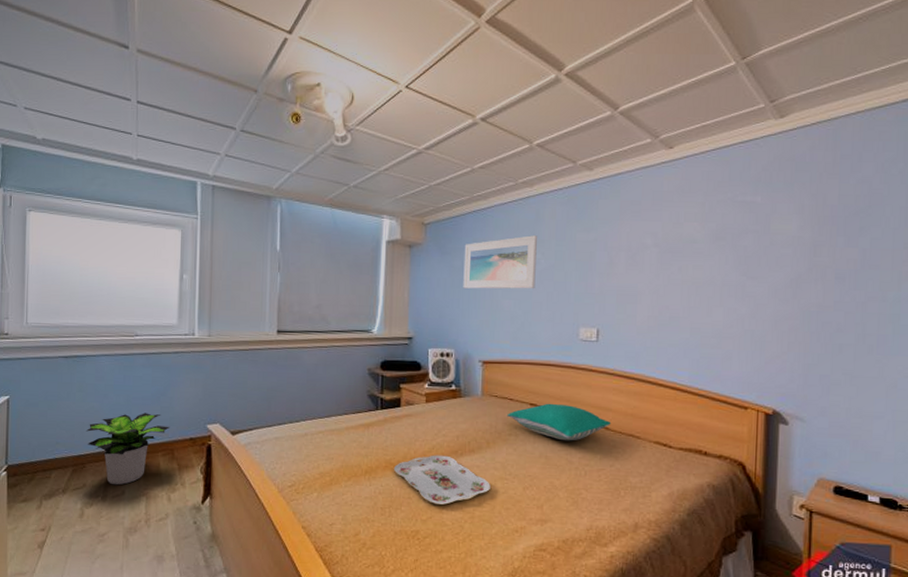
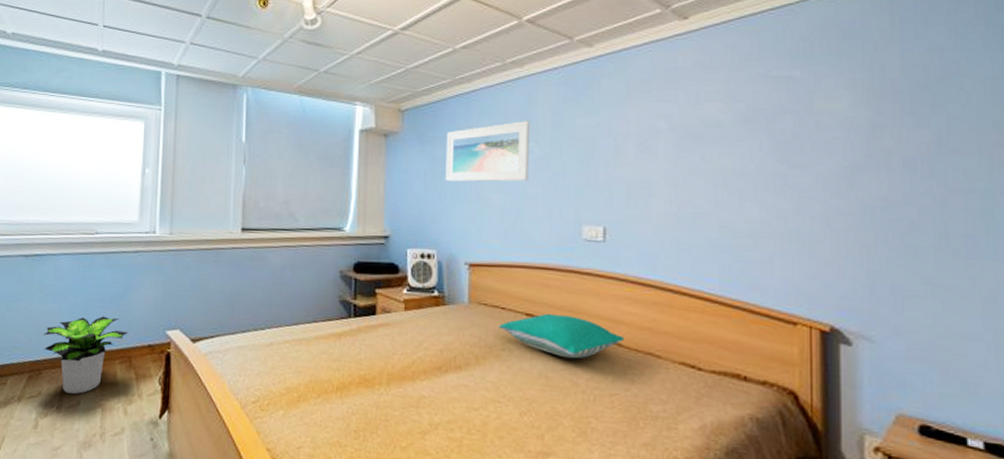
serving tray: present [394,455,490,505] -> none [369,371,481,430]

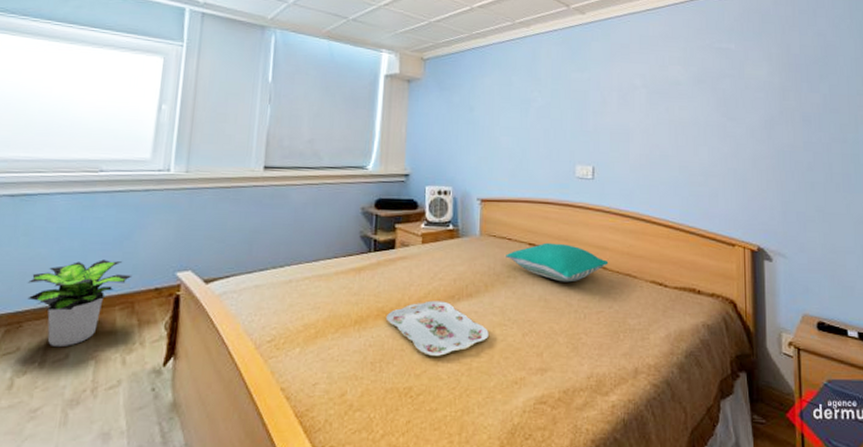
serving tray: none [369,371,481,430] -> present [387,300,489,356]
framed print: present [445,121,529,182] -> none [461,73,534,126]

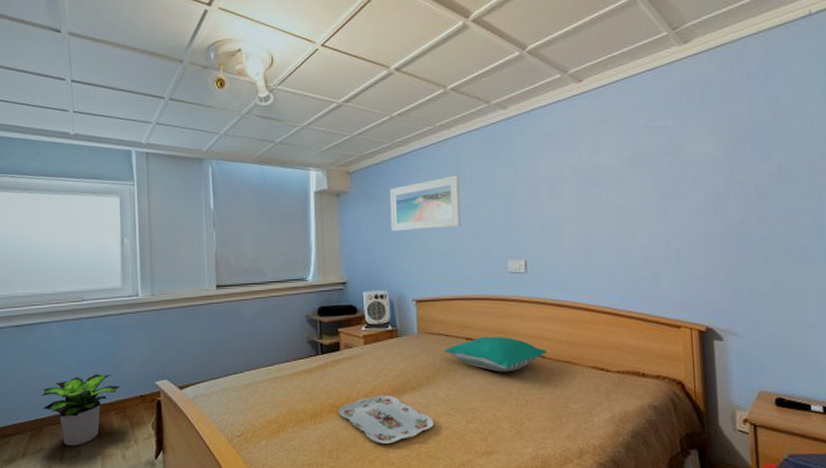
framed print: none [461,73,534,126] -> present [389,175,461,231]

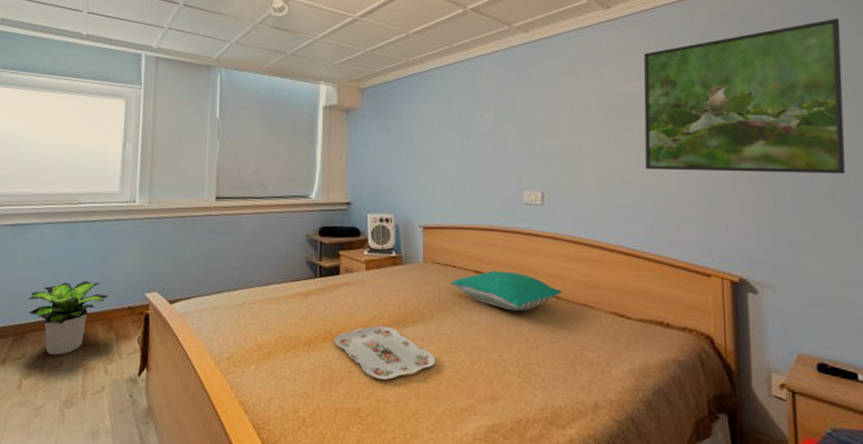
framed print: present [389,175,461,231] -> none [401,98,475,153]
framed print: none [615,79,799,234] -> present [643,17,845,174]

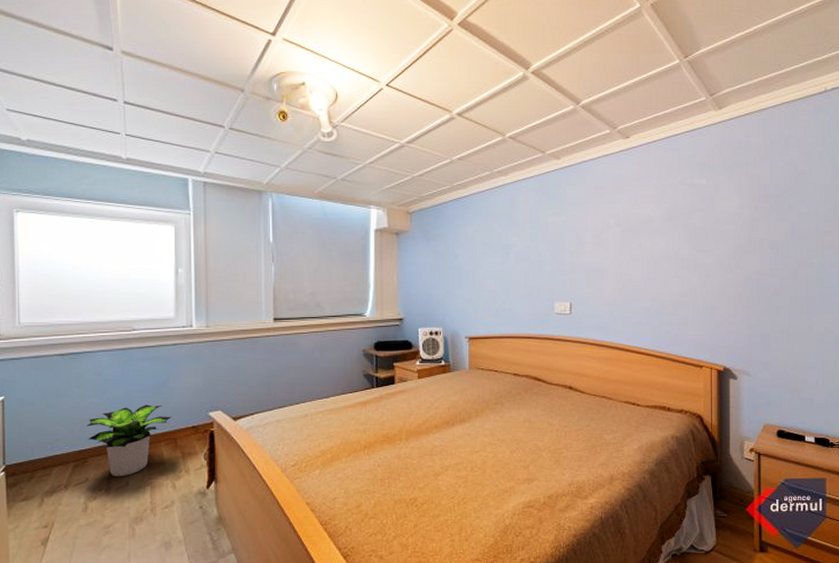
serving tray: present [334,325,435,380] -> none [391,426,481,472]
pillow: present [449,270,562,312] -> none [492,372,586,406]
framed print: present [643,17,845,174] -> none [654,148,809,281]

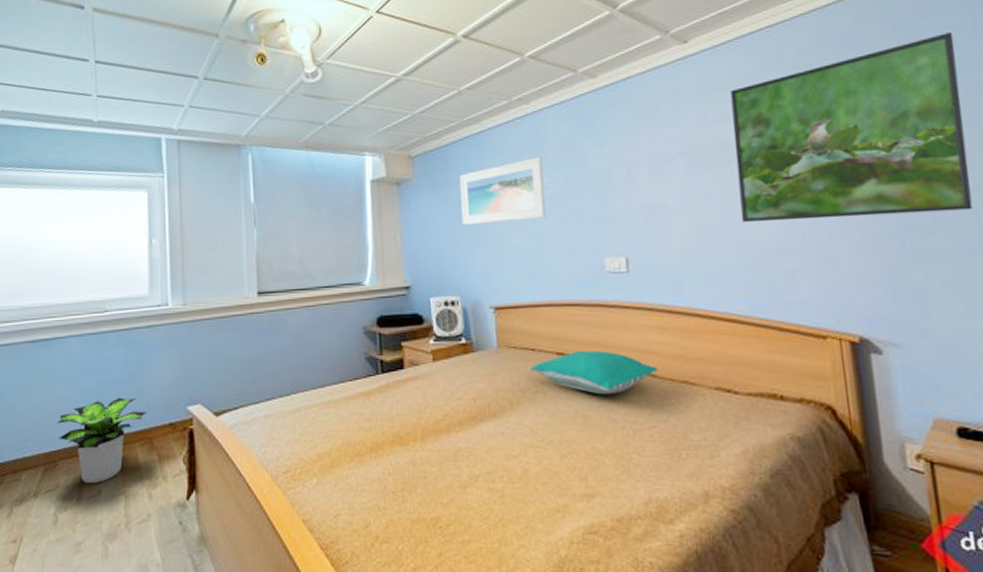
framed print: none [447,220,513,271] -> present [459,157,546,225]
pillow: none [492,372,586,406] -> present [529,350,658,395]
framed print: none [654,148,809,281] -> present [730,31,973,223]

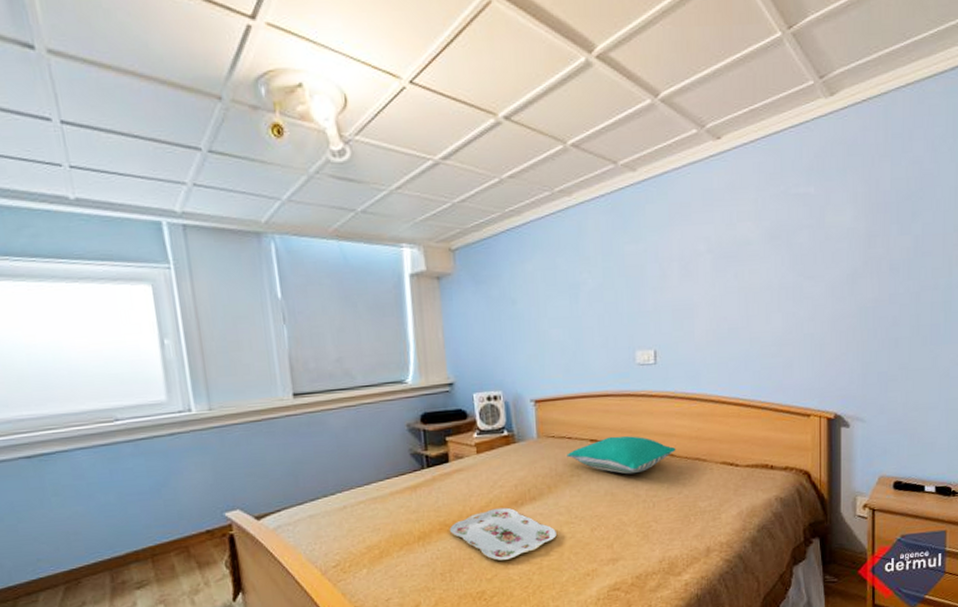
potted plant: present [56,397,147,484] -> none [72,509,180,597]
serving tray: none [404,423,520,483] -> present [450,507,557,561]
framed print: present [459,157,546,225] -> none [501,252,584,321]
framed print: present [730,31,973,223] -> none [753,141,937,317]

